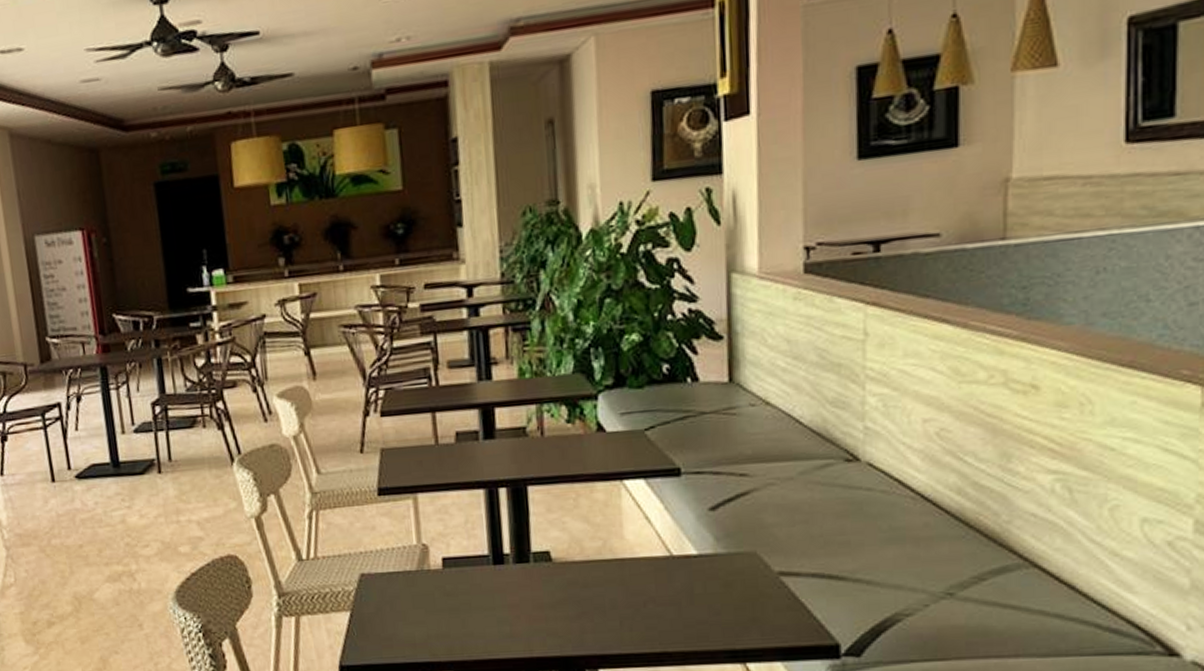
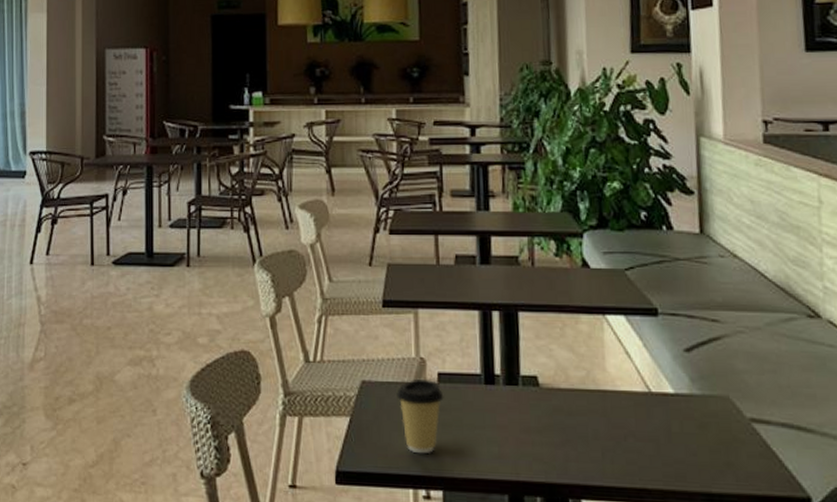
coffee cup: none [399,565,450,641] -> present [396,378,444,454]

